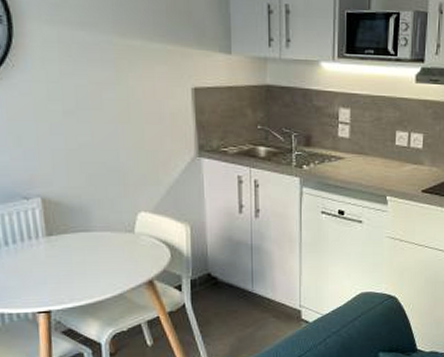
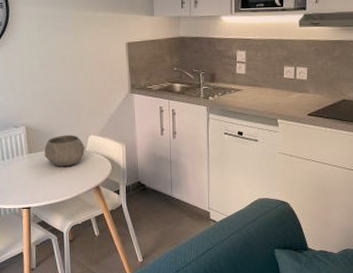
bowl: none [71,211,133,255] -> present [44,135,85,167]

